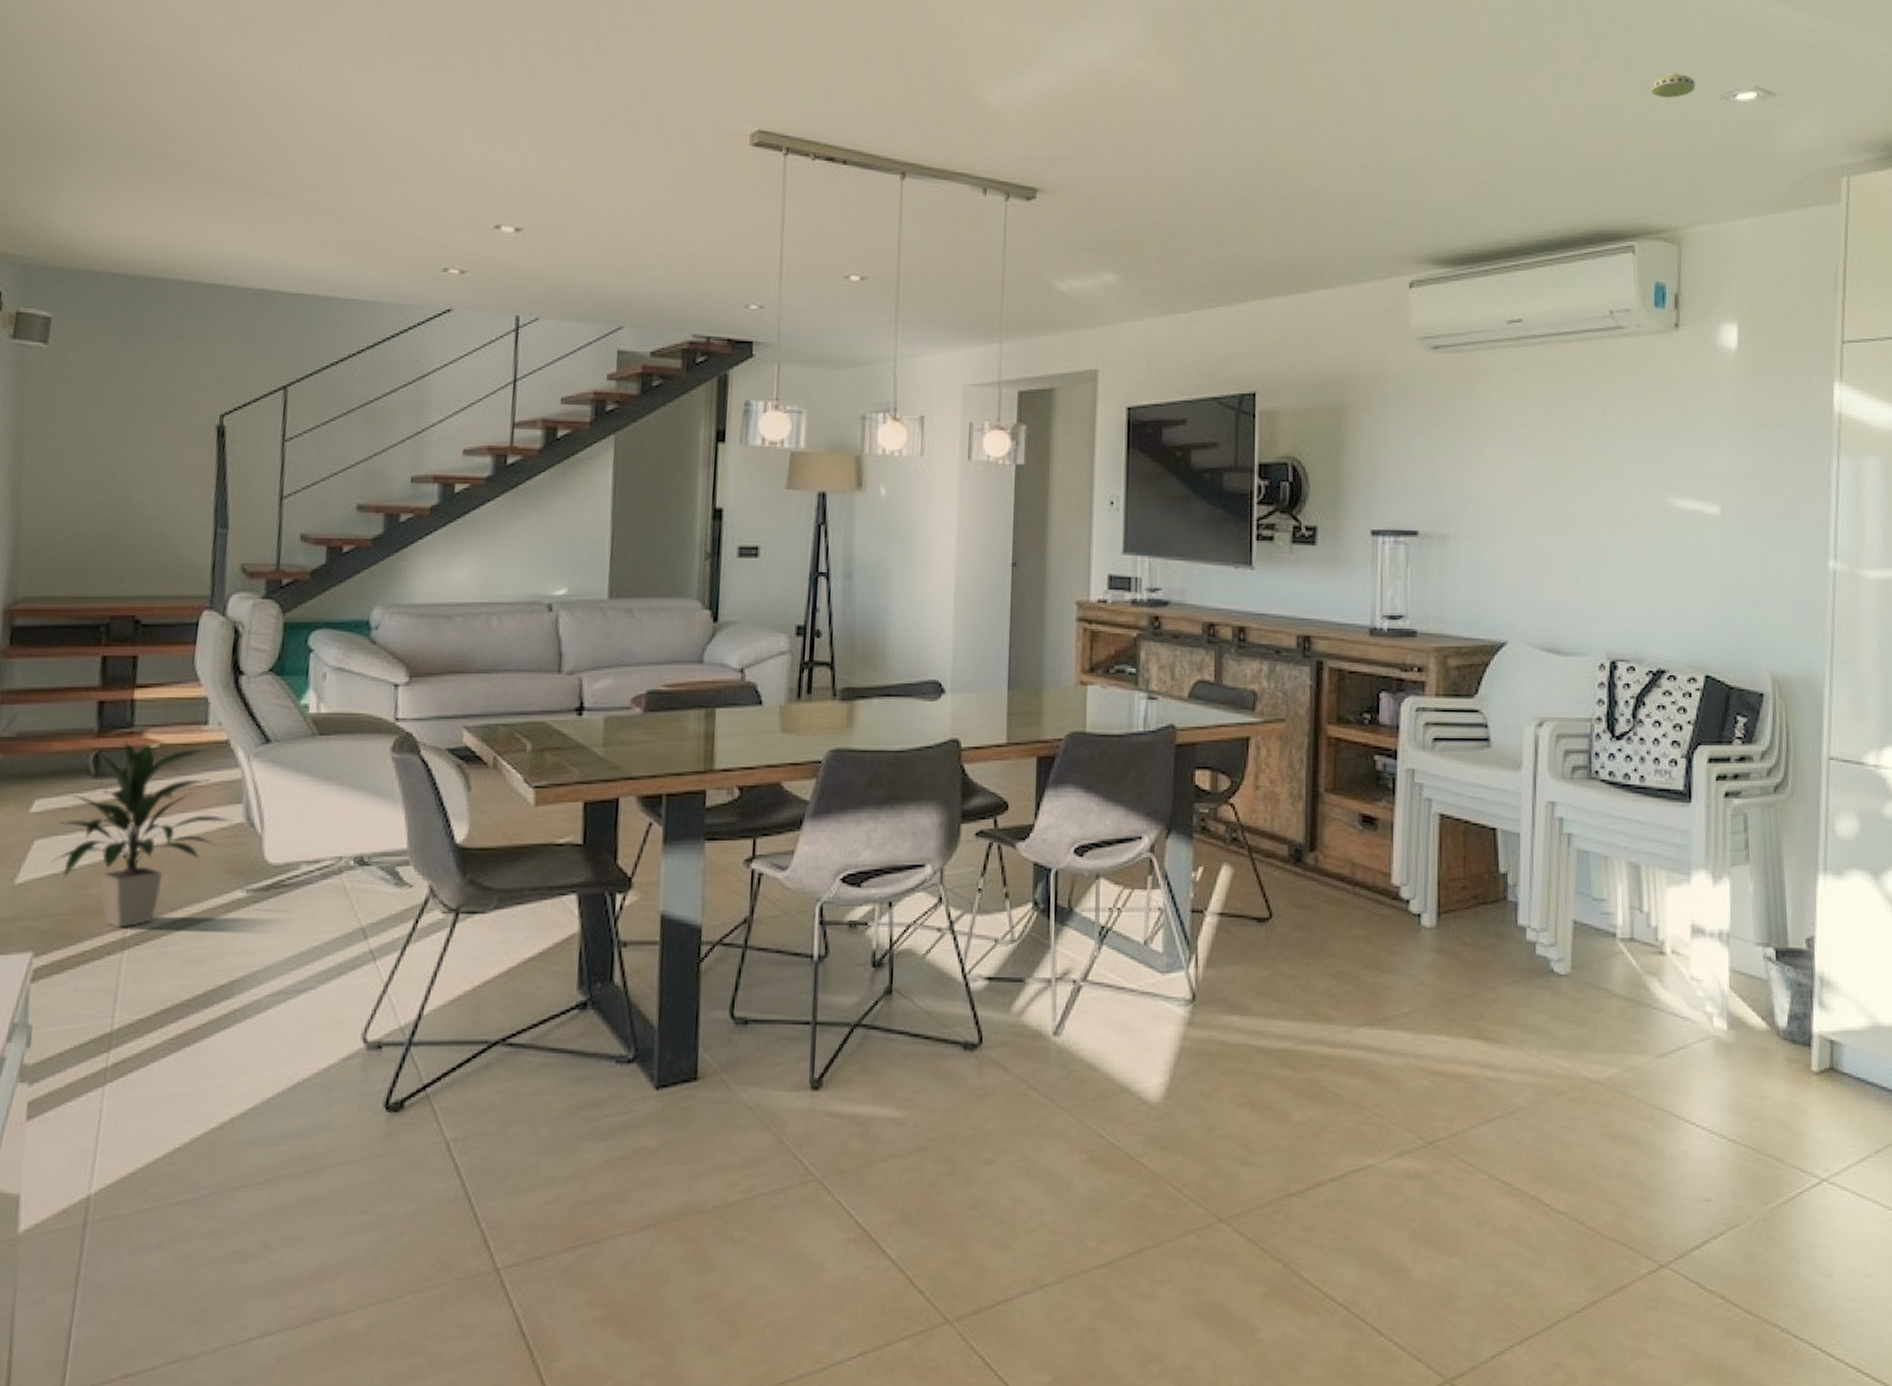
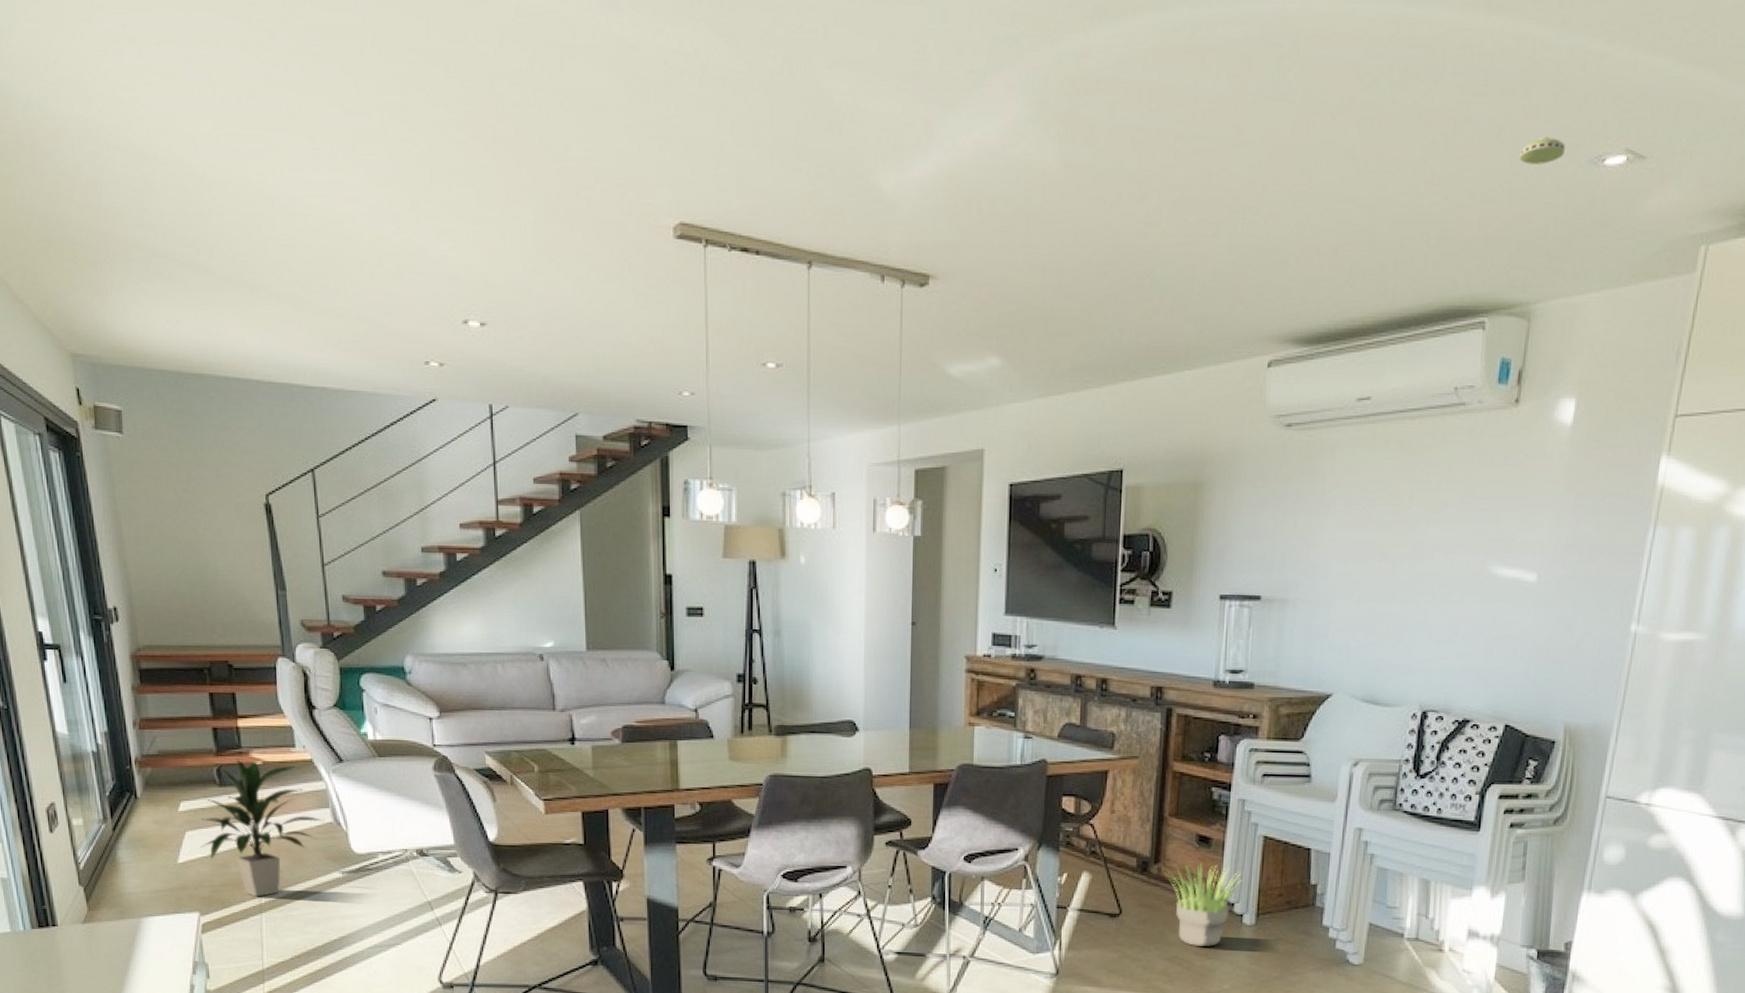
potted plant: none [1323,849,1418,957] -> present [1165,863,1243,946]

